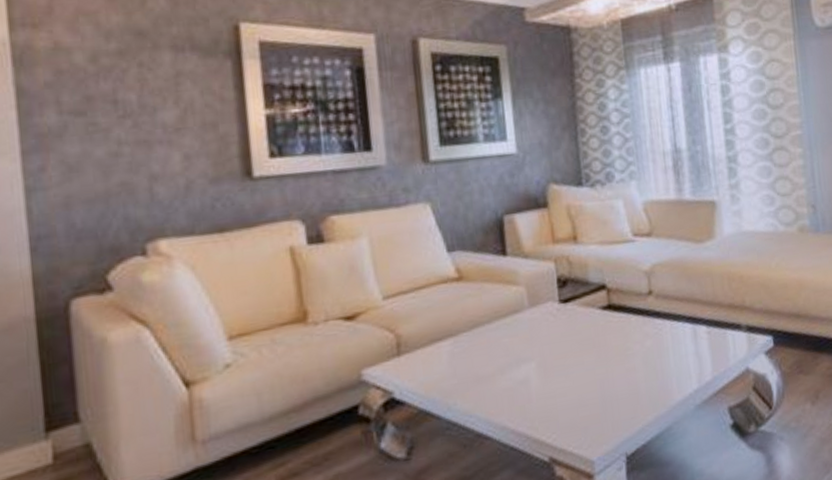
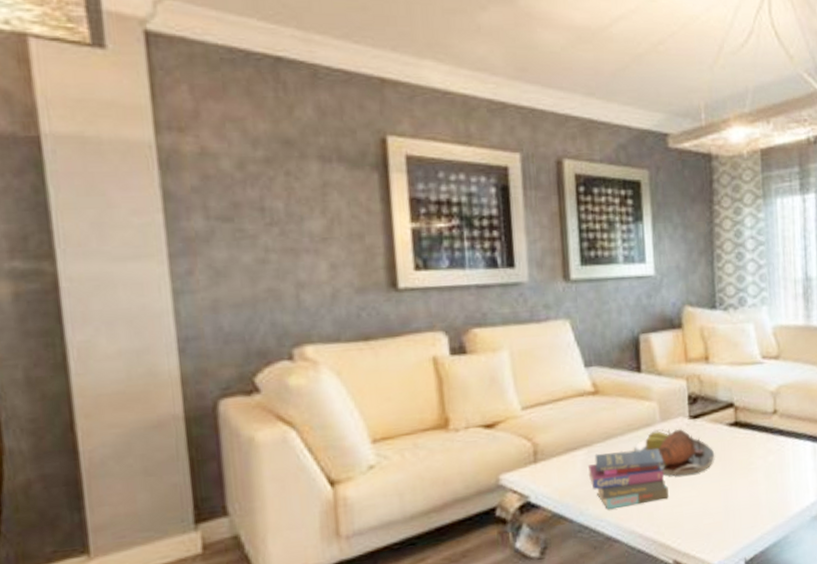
books: none [453,336,541,404] -> present [587,449,669,510]
serving tray: none [501,313,589,365] -> present [633,428,715,476]

